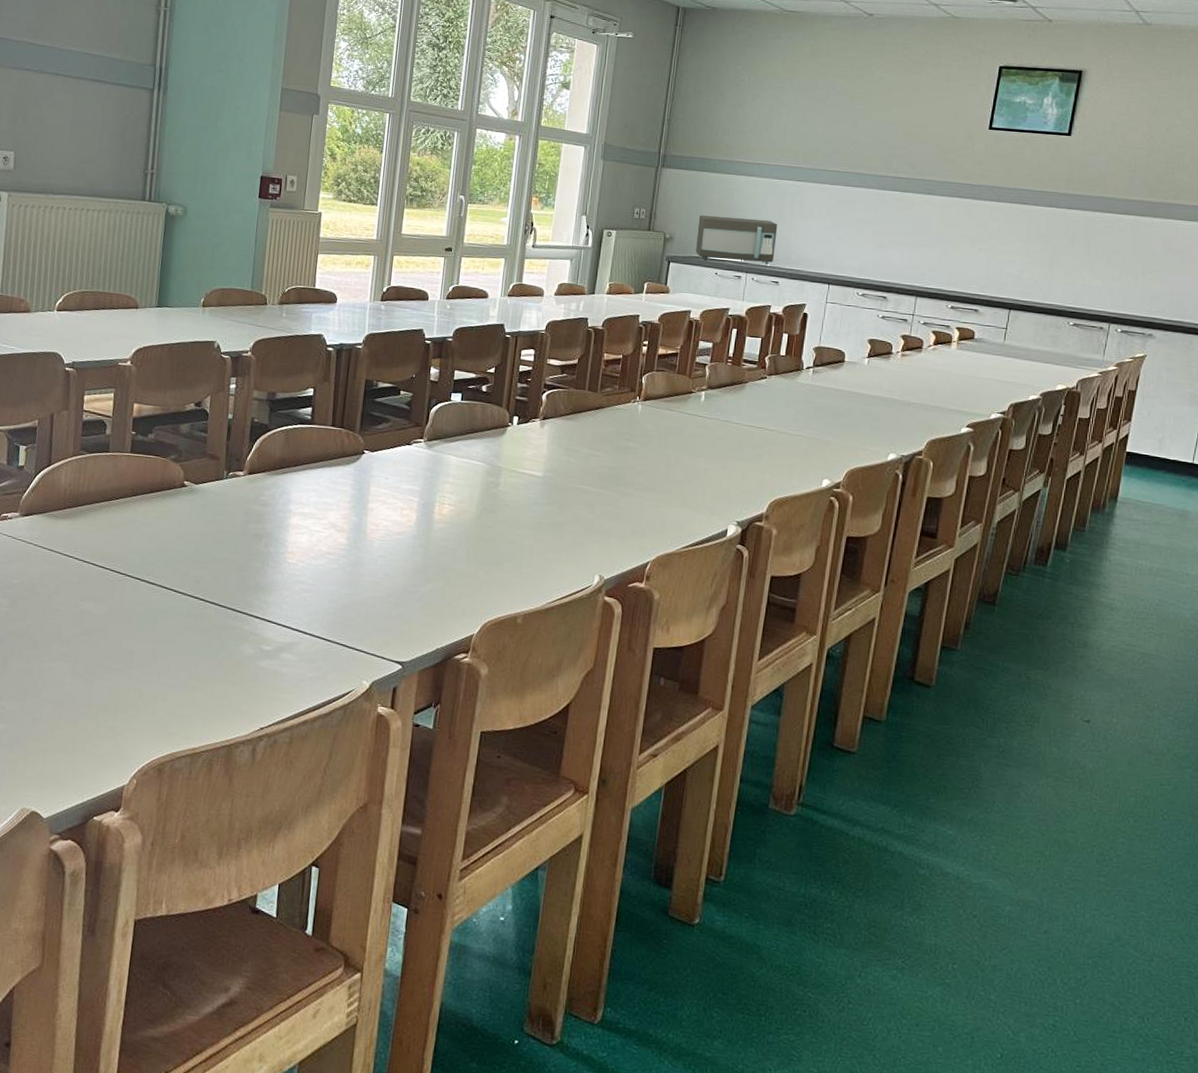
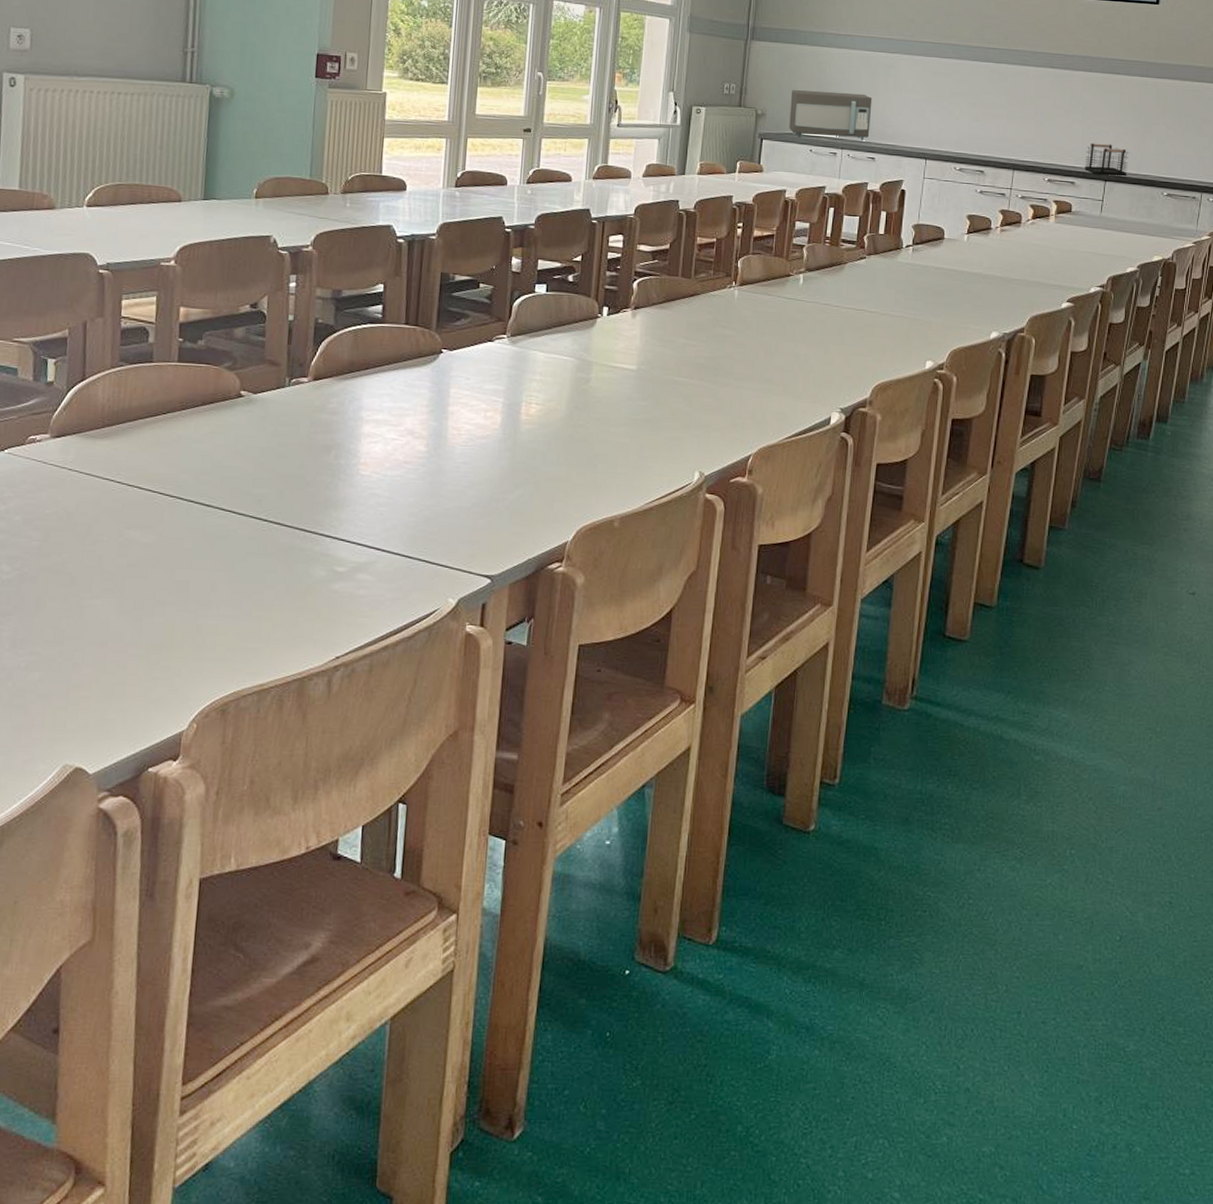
dish rack: none [988,271,1035,306] -> present [1084,143,1129,177]

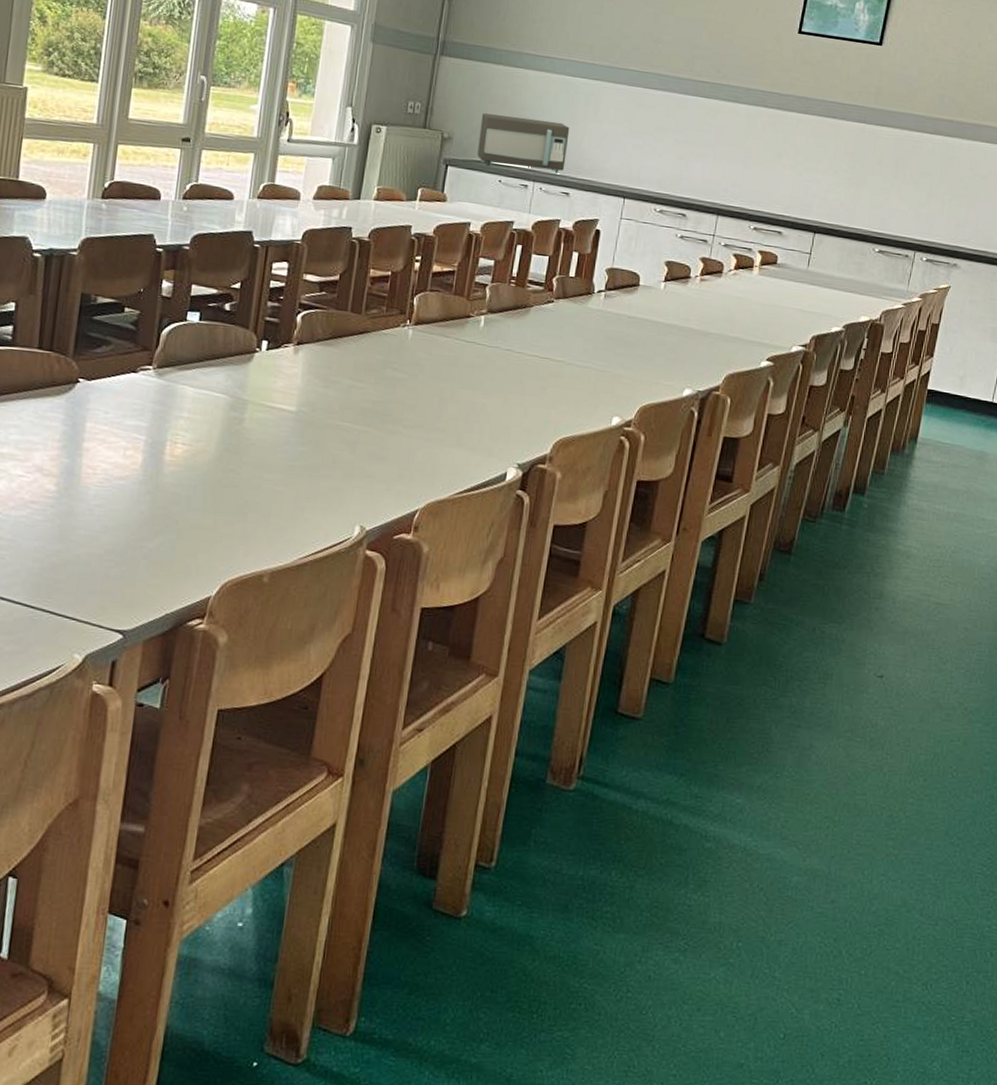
dish rack: present [1084,143,1129,177] -> none [793,190,841,229]

